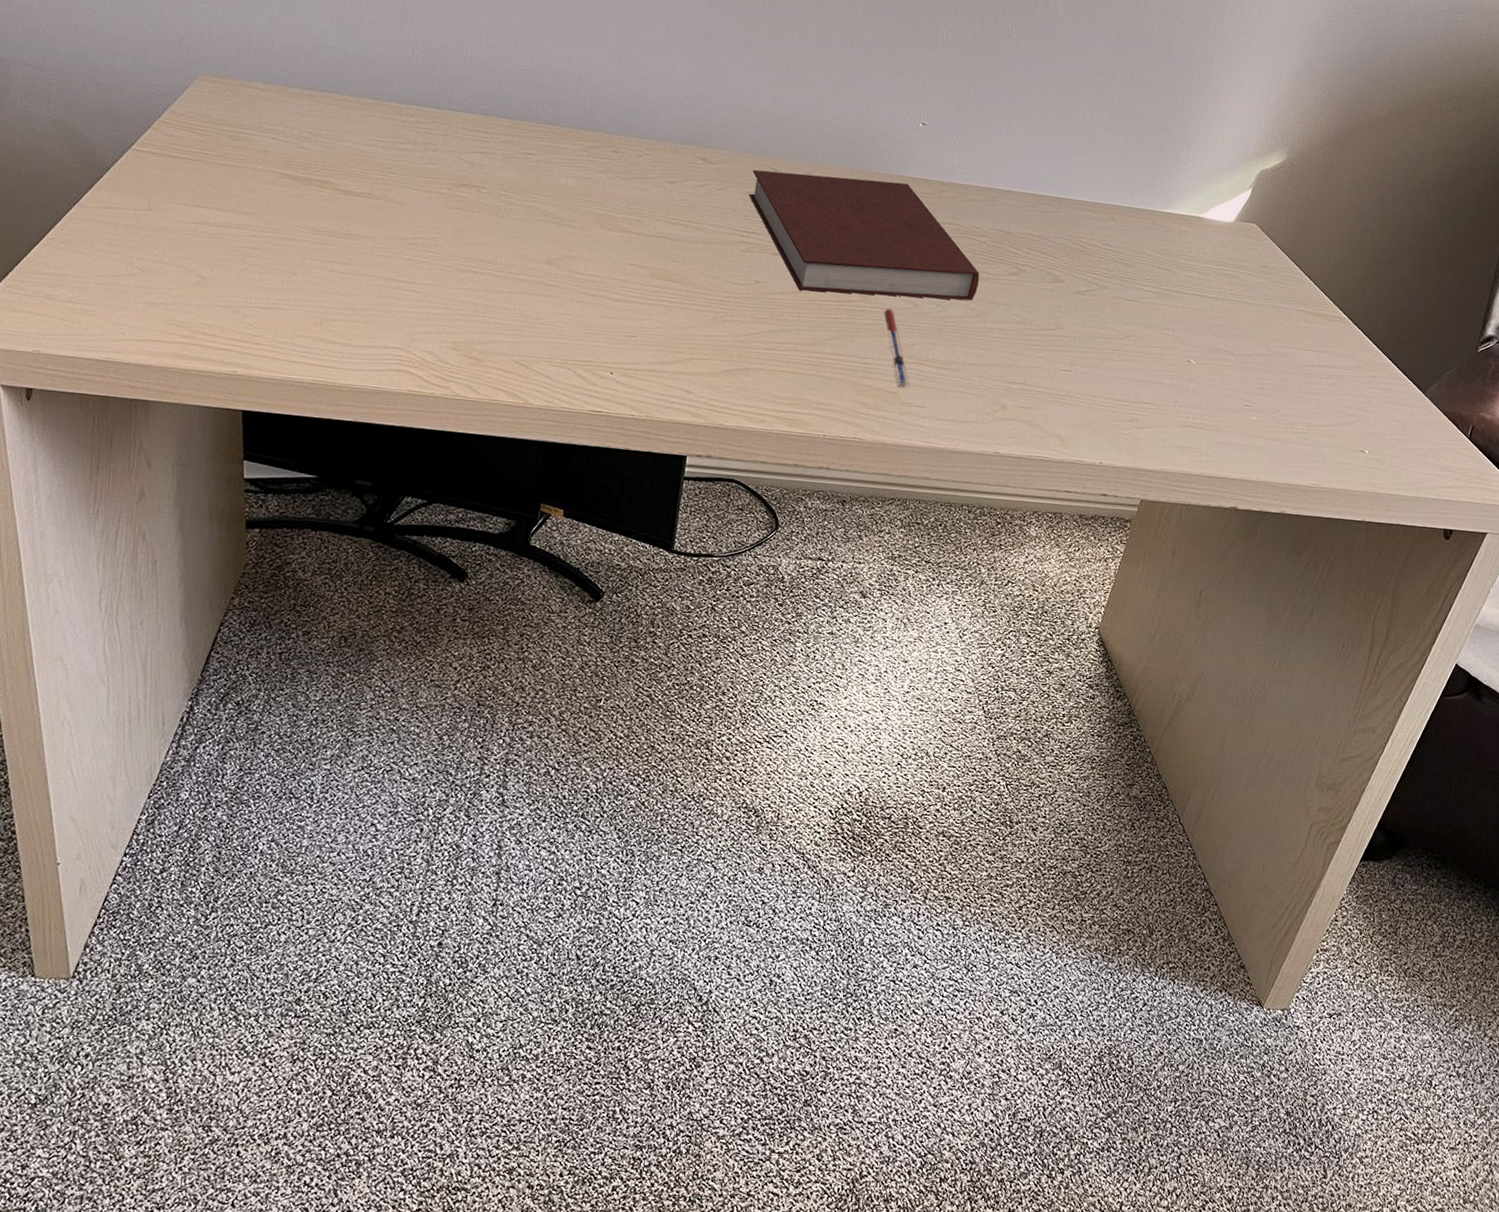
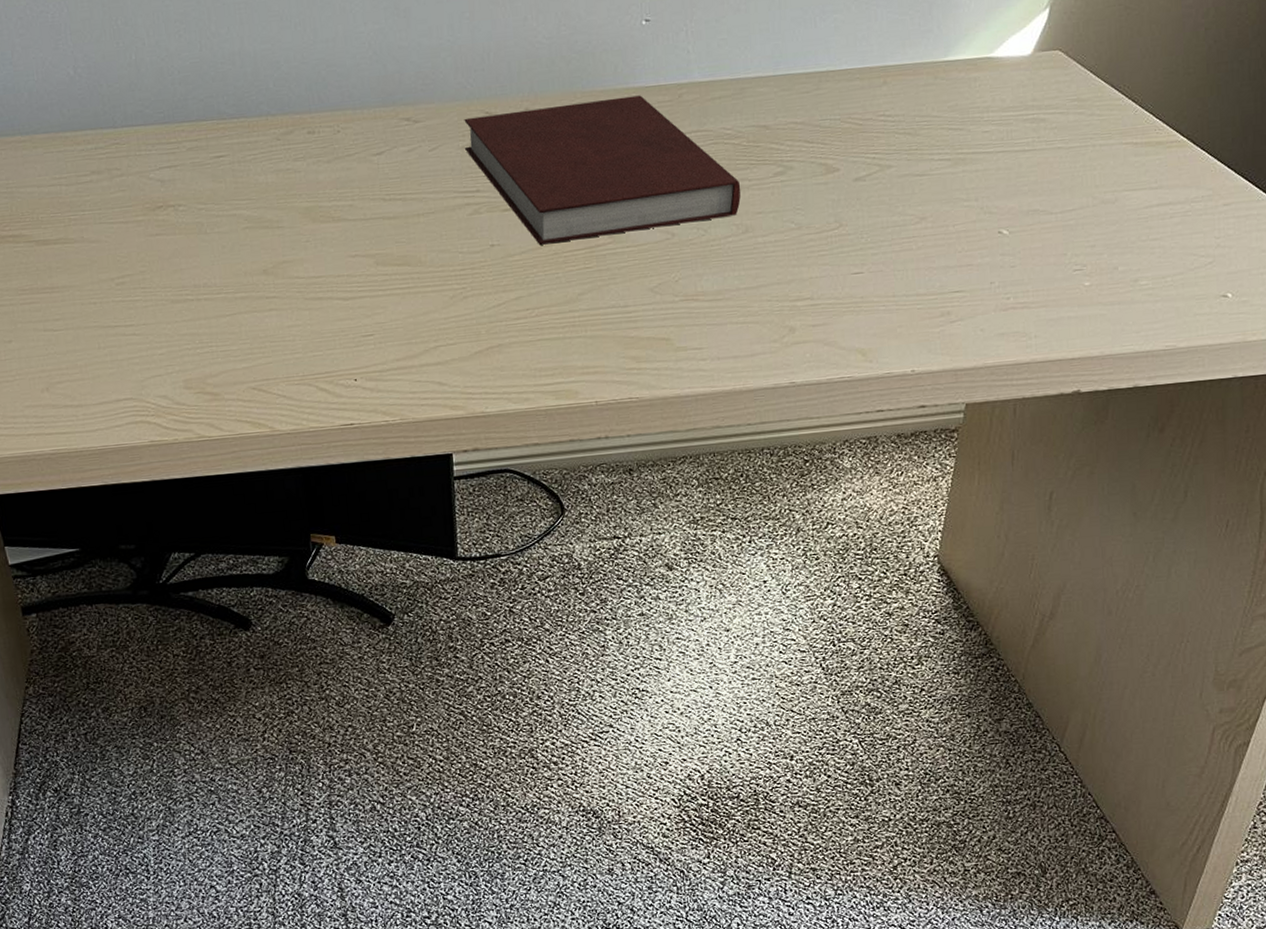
pen: present [884,309,910,387] -> none [638,245,682,331]

